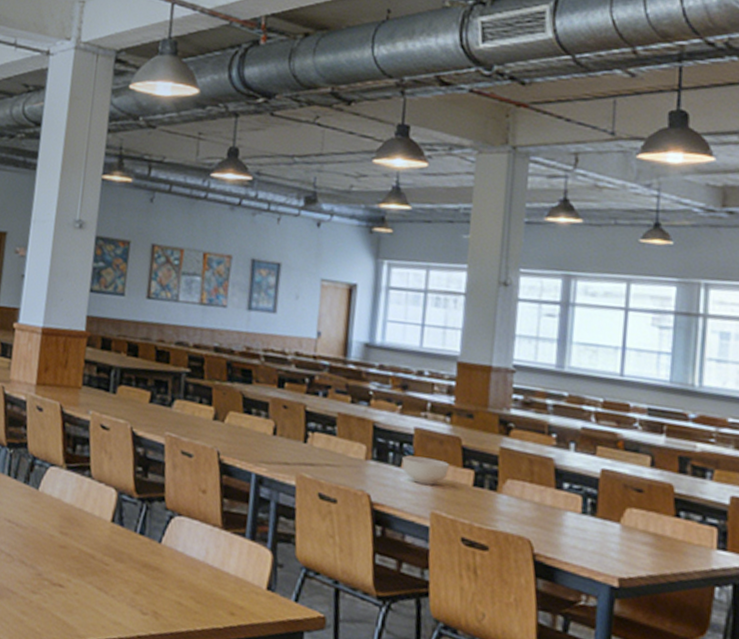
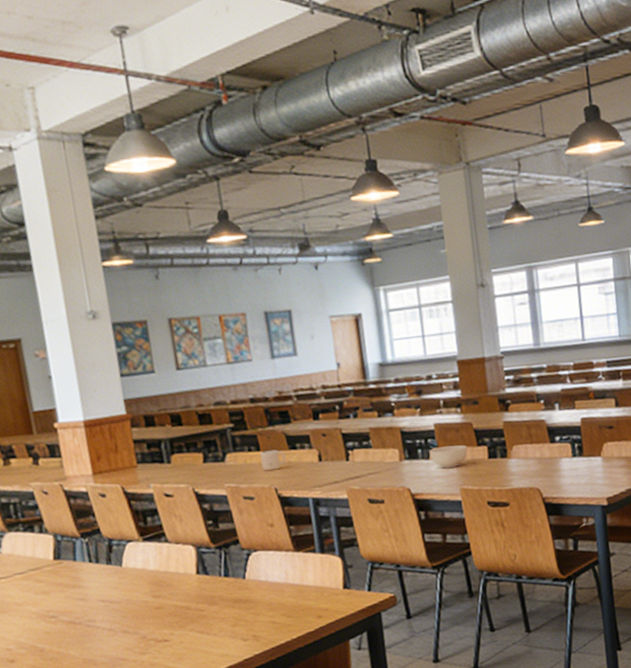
mug: none [209,407,237,432] -> present [259,449,286,471]

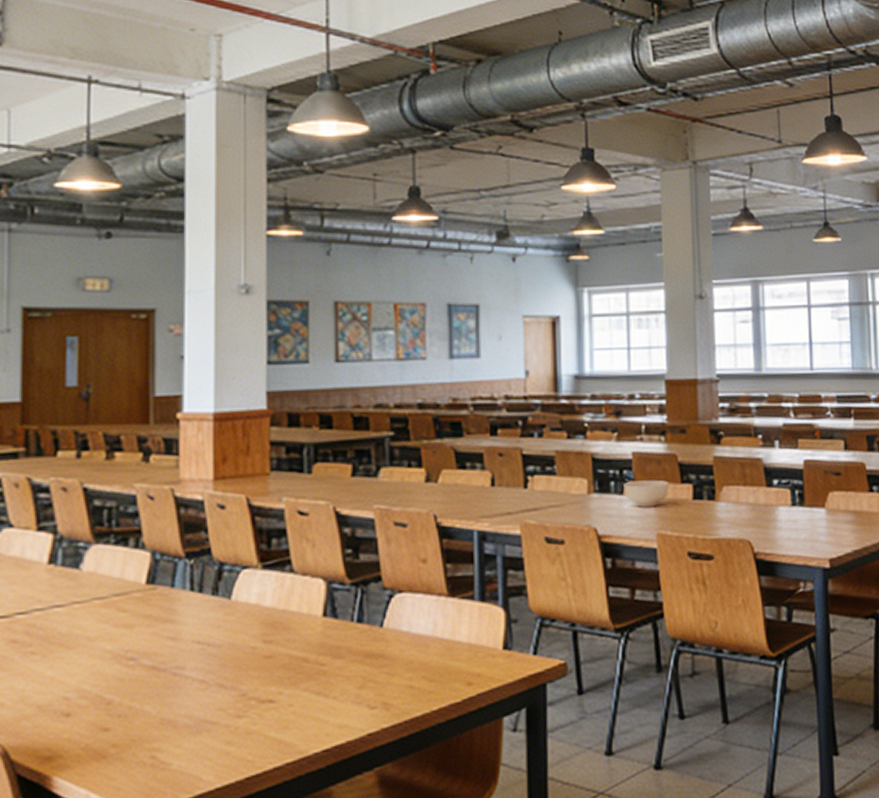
mug: present [259,449,286,471] -> none [420,467,451,493]

